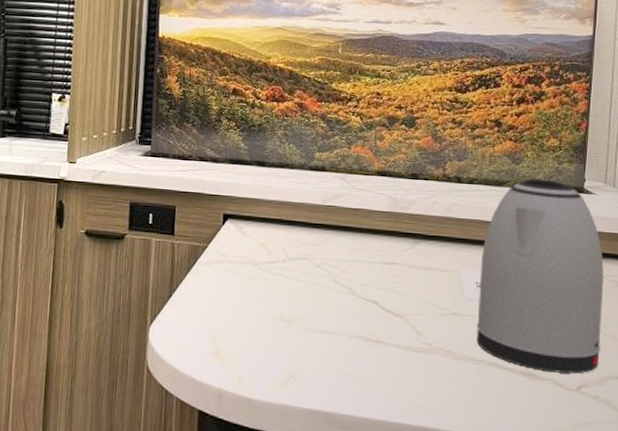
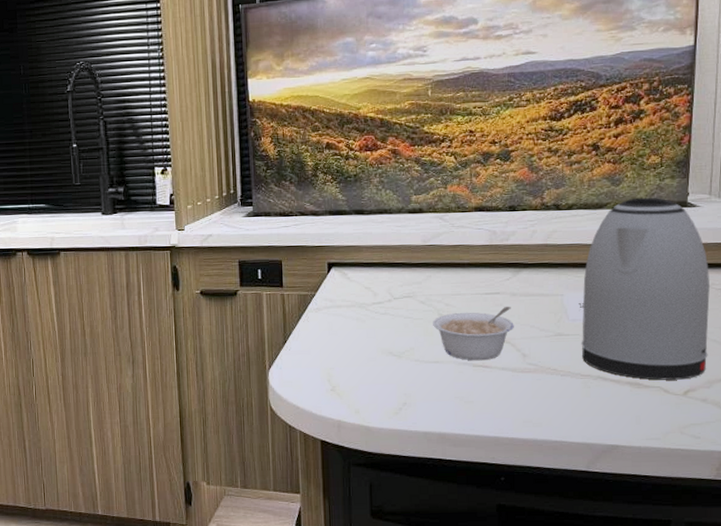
legume: none [327,278,410,335] -> present [433,306,514,361]

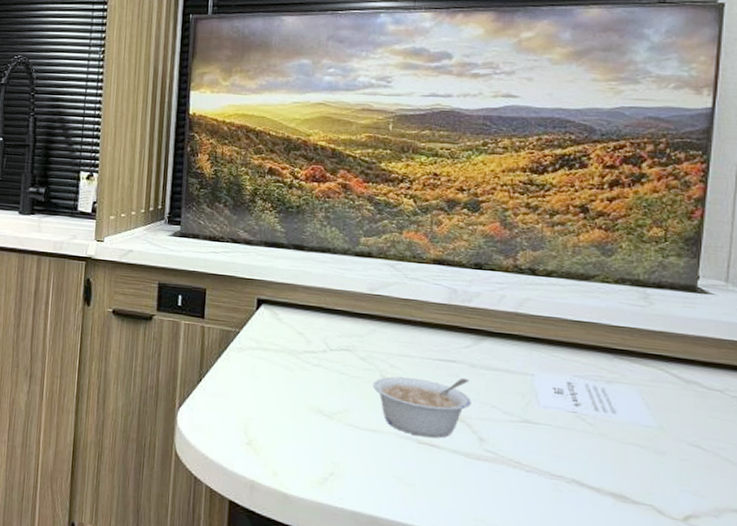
kettle: present [581,197,710,380] -> none [553,273,723,502]

